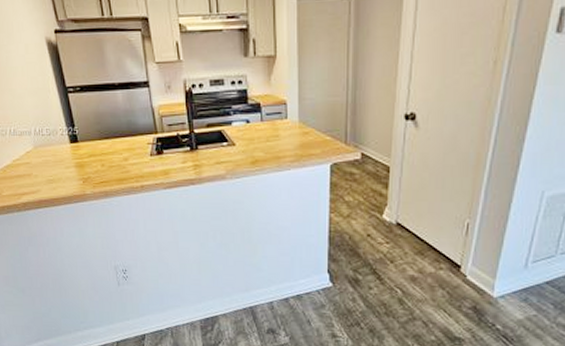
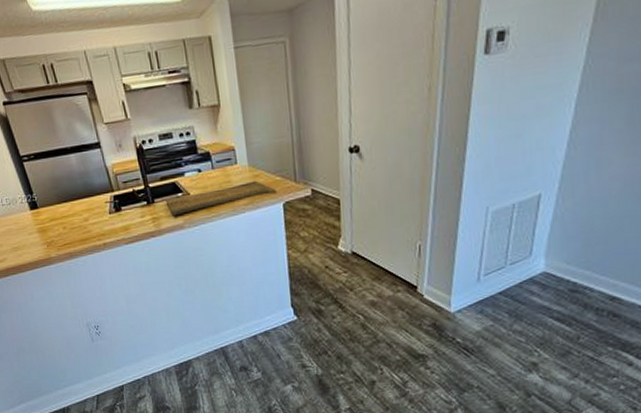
cutting board: none [209,138,324,166] -> present [165,180,276,216]

